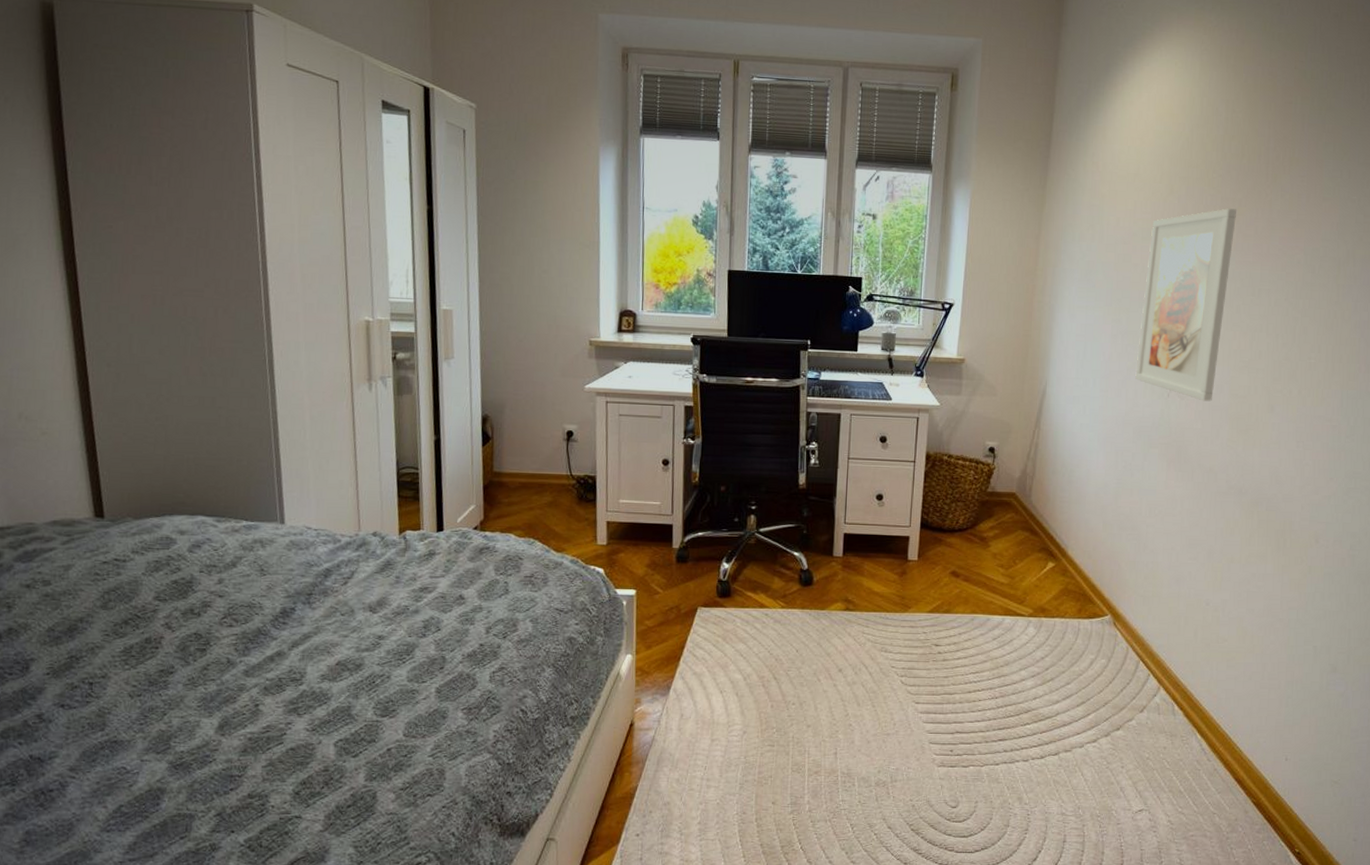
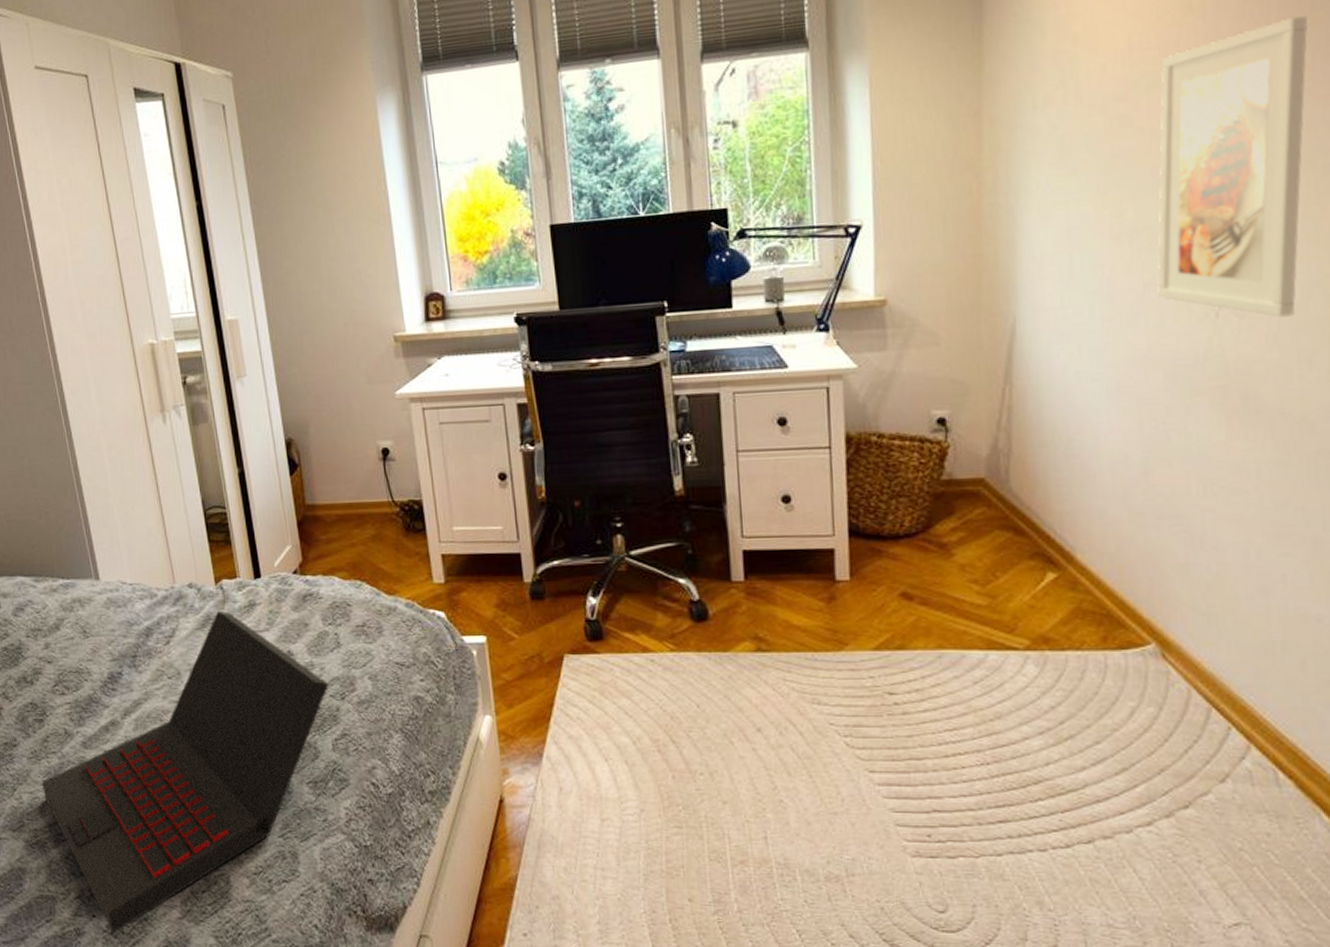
laptop: none [195,557,494,846] -> present [42,610,330,933]

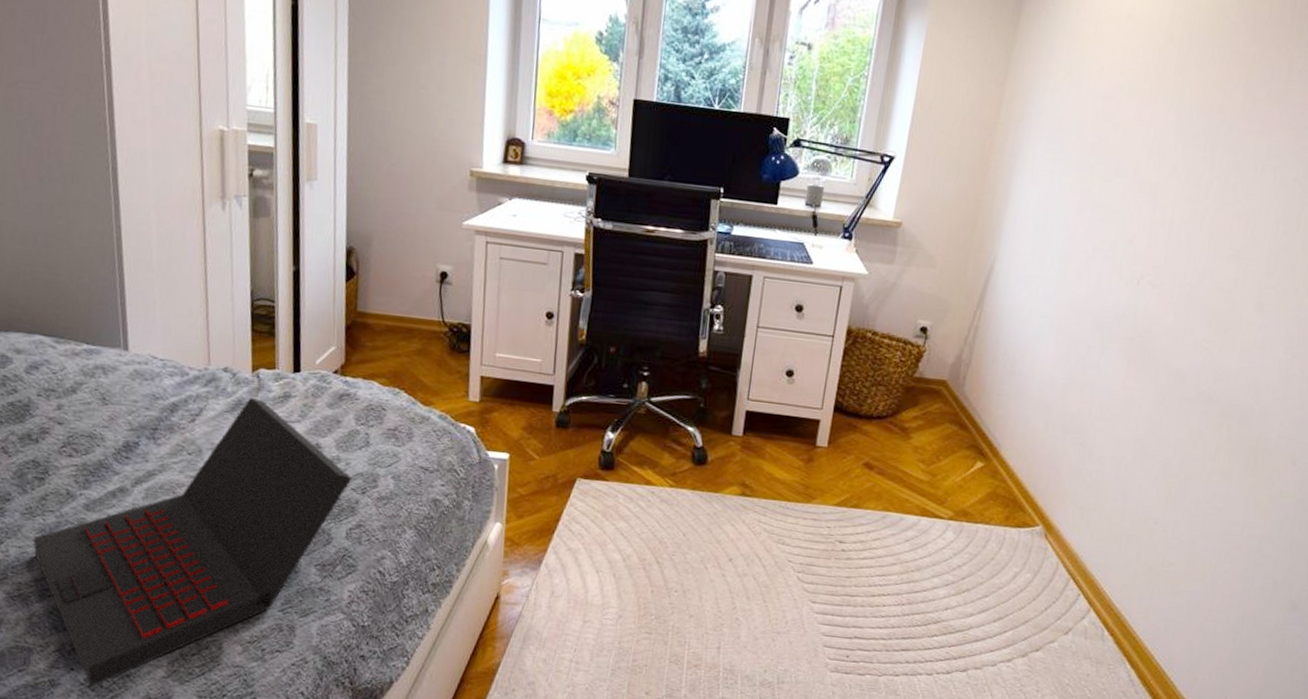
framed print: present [1157,15,1308,317] -> none [1101,63,1248,294]

